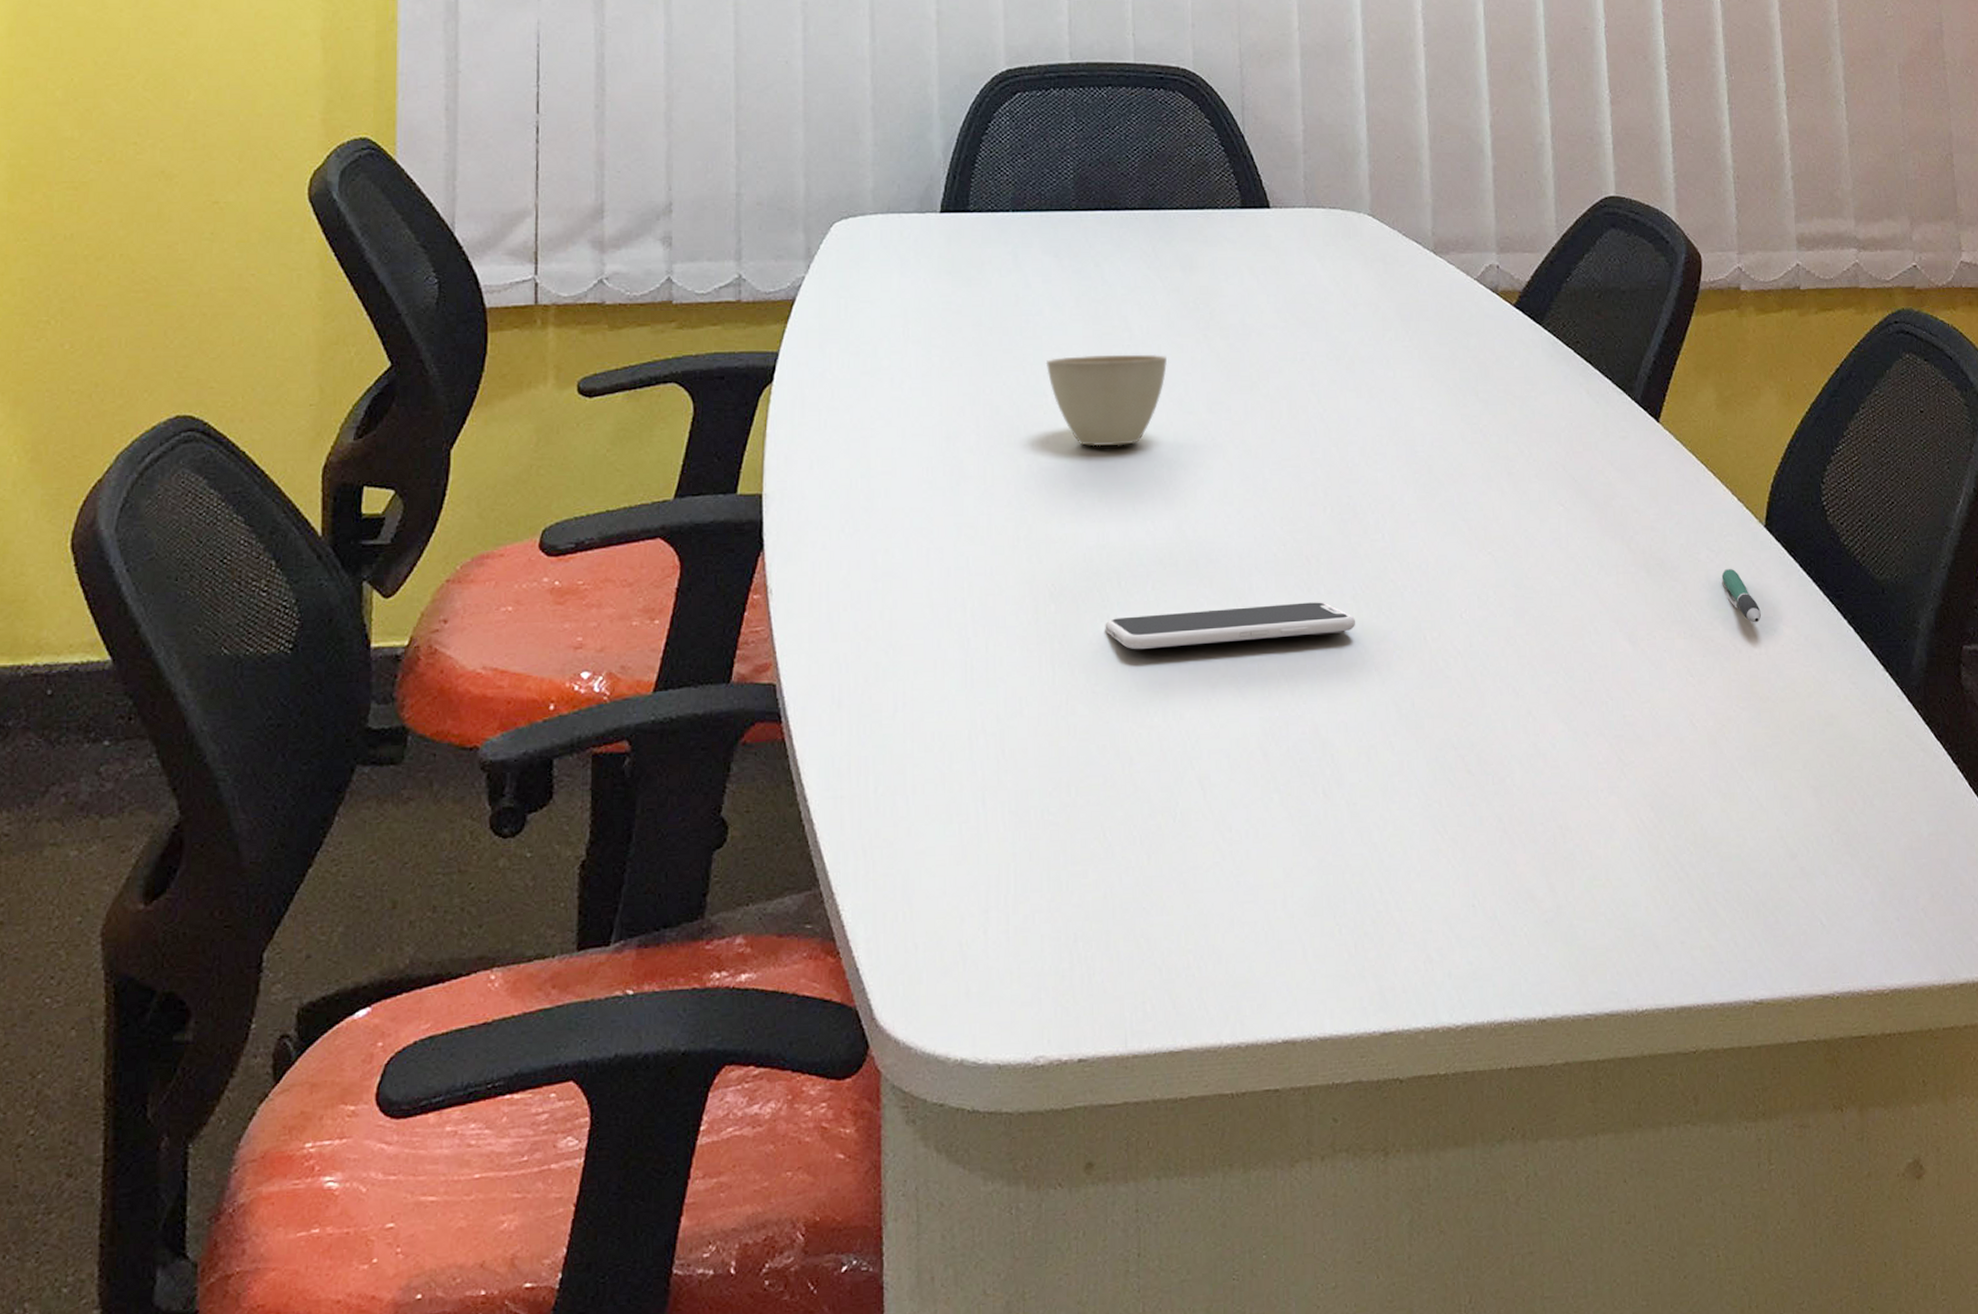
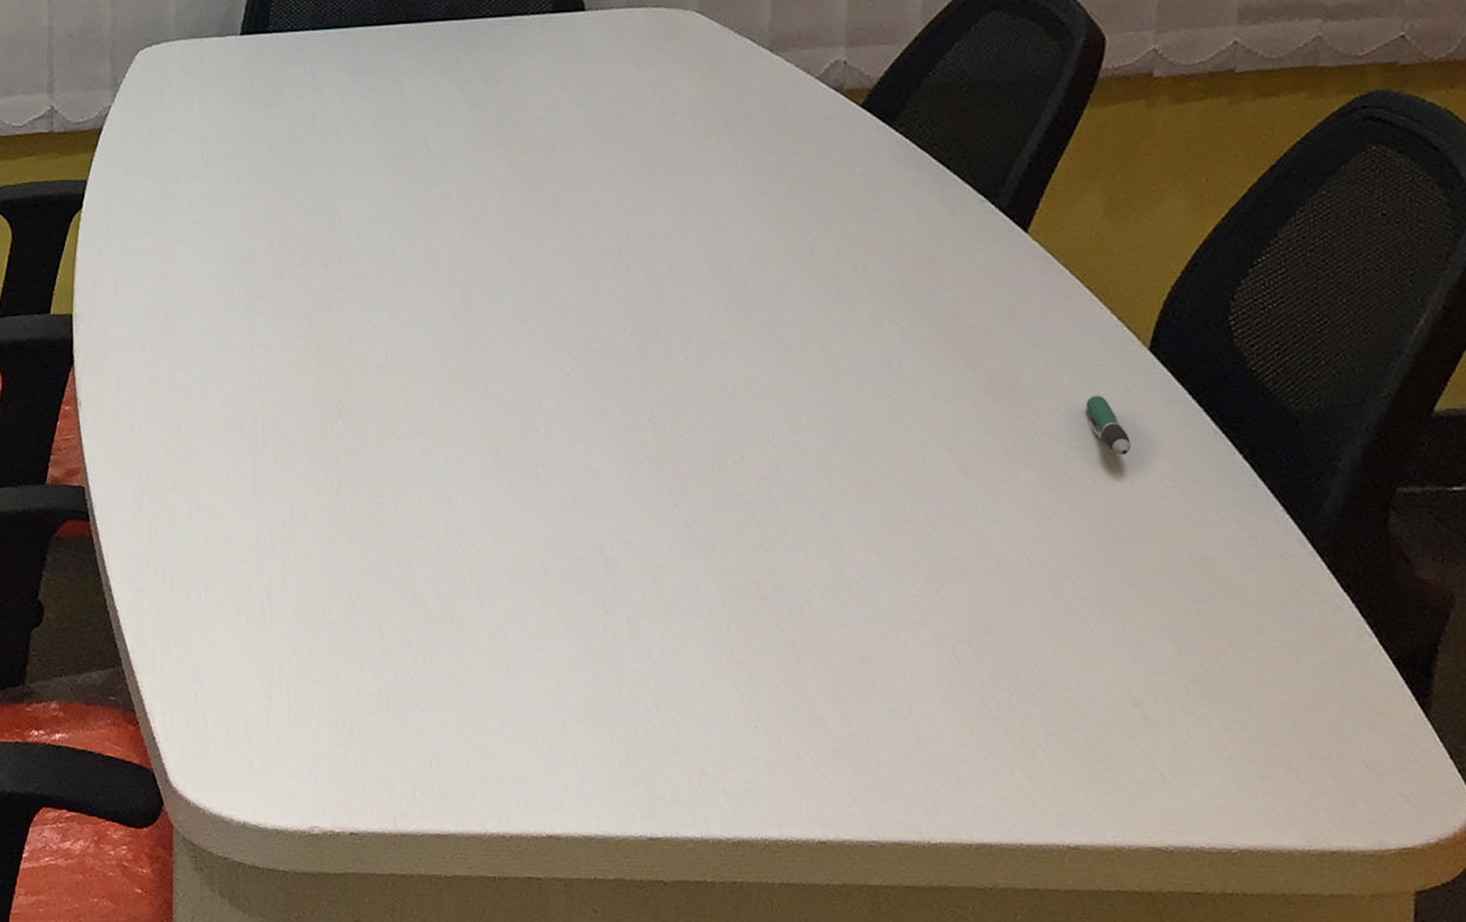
cup: present [1045,354,1167,447] -> none [340,171,465,267]
smartphone: present [1105,602,1355,650] -> none [390,423,650,466]

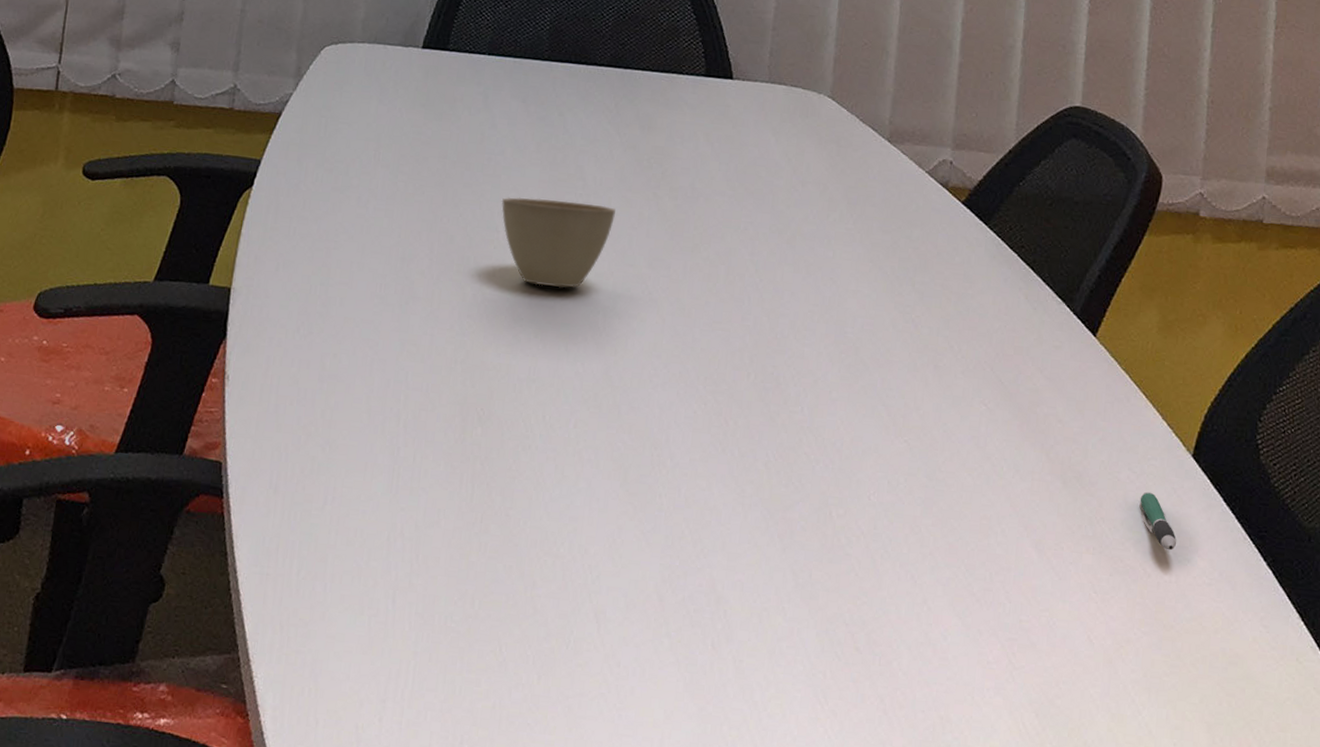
cup: none [340,171,465,267] -> present [501,197,616,288]

